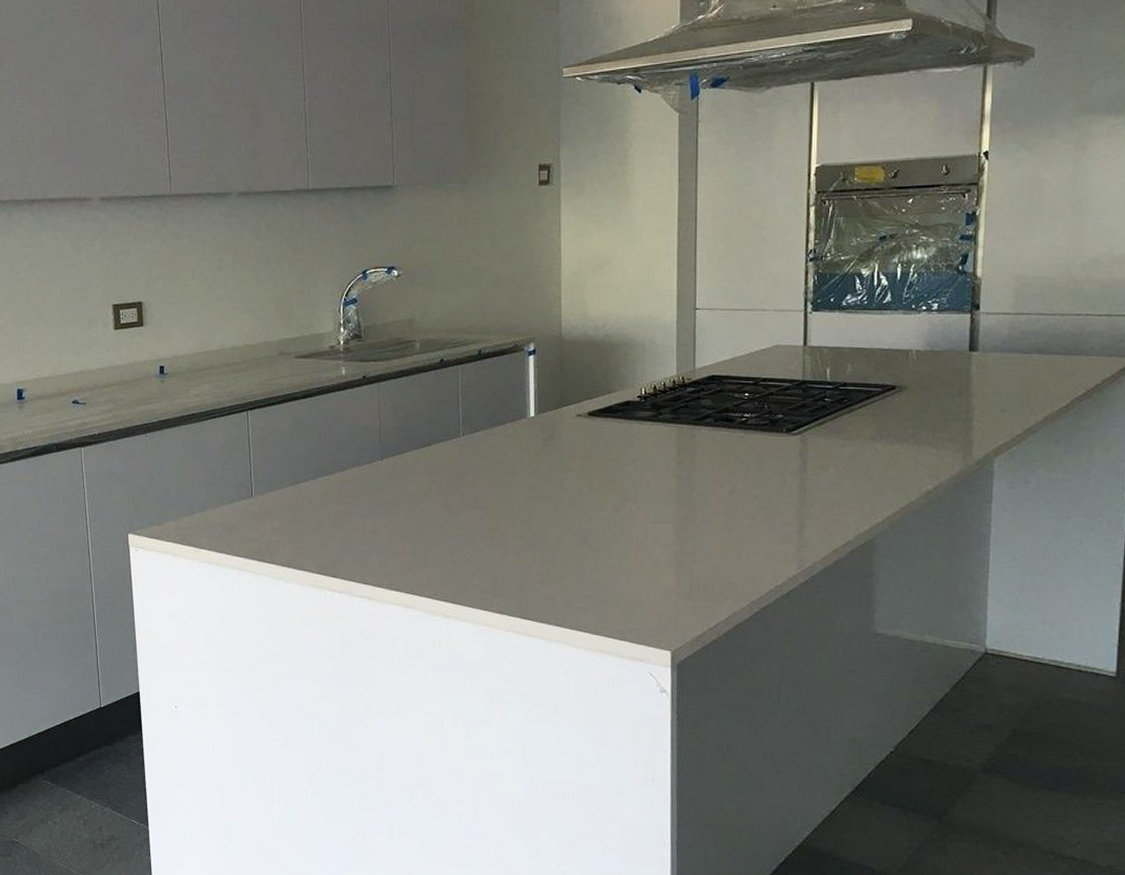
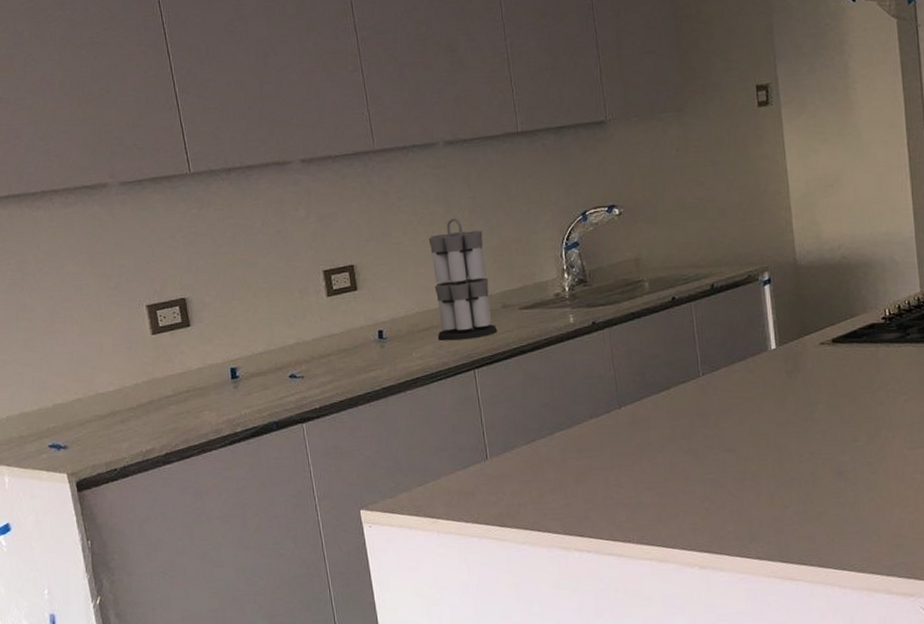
spice rack: none [215,265,273,382] -> present [428,217,498,341]

